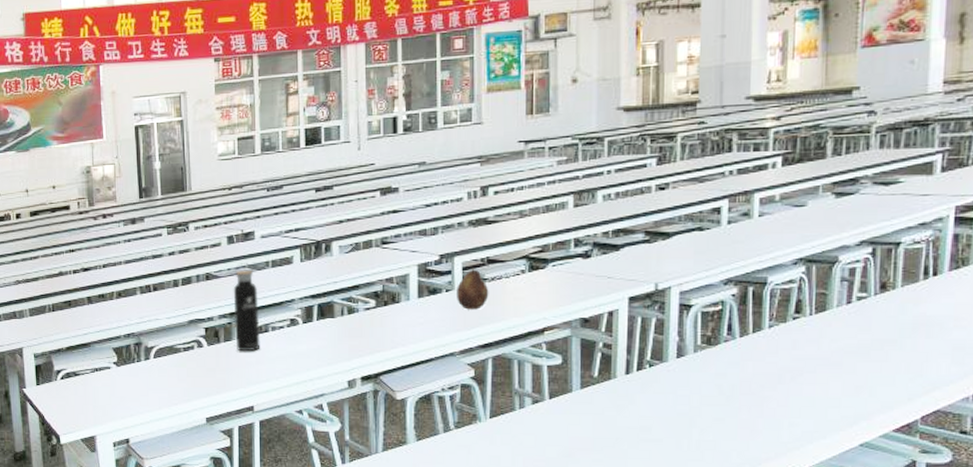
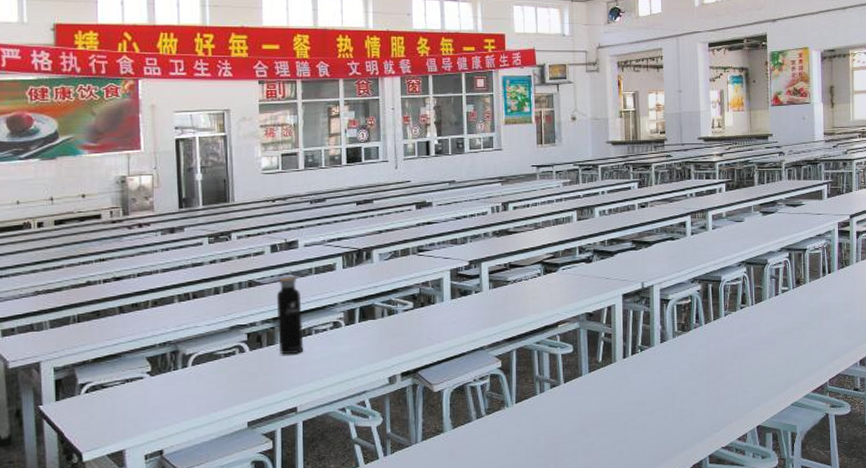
fruit: present [457,268,489,310] -> none [484,272,512,309]

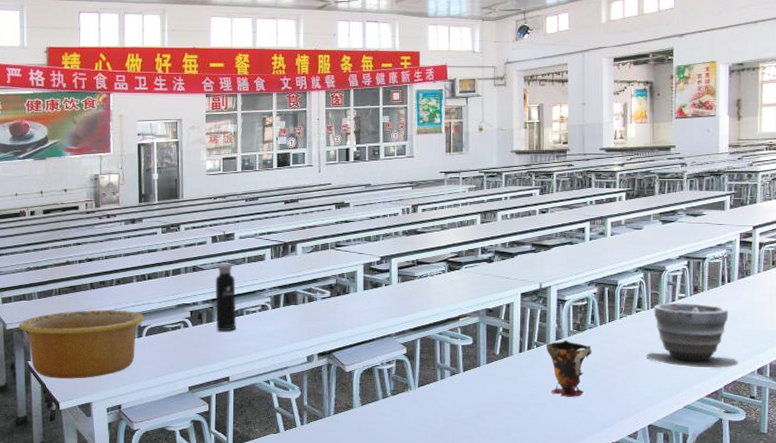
bowl: none [25,336,189,425] -> present [18,309,144,379]
cup: none [650,342,699,403] -> present [546,340,593,397]
planter: none [752,296,842,363] -> present [646,302,738,368]

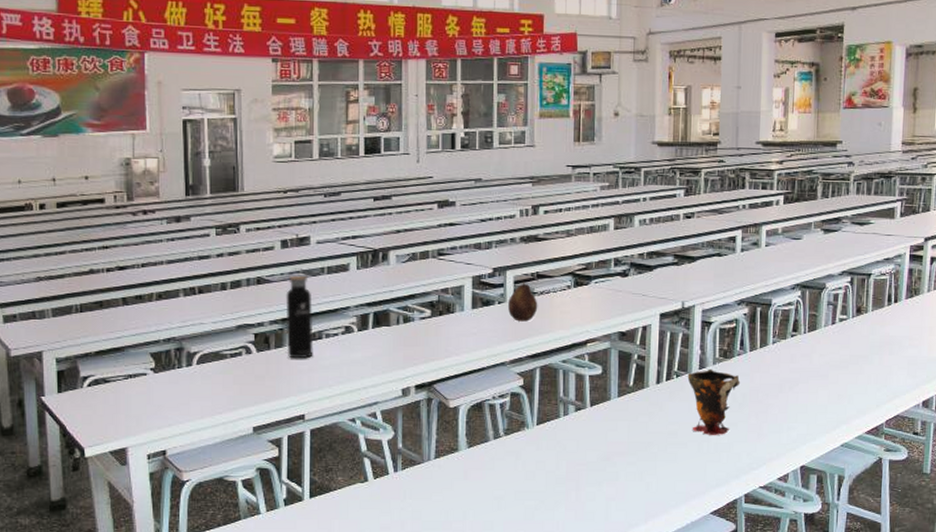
bowl: present [18,309,144,379] -> none [27,331,194,419]
fruit: none [393,267,418,301] -> present [508,282,538,322]
planter: present [646,302,738,368] -> none [801,325,902,401]

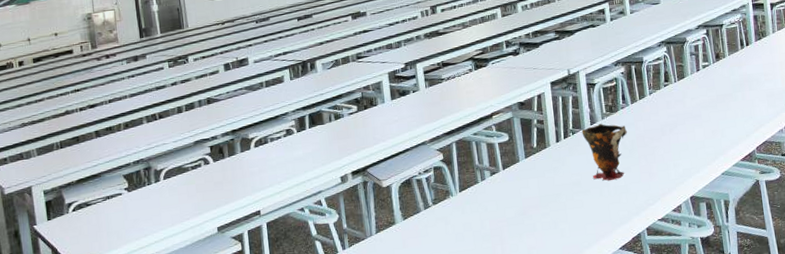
water bottle: present [286,268,314,359] -> none [233,85,262,164]
fruit: present [508,282,538,322] -> none [421,71,447,106]

